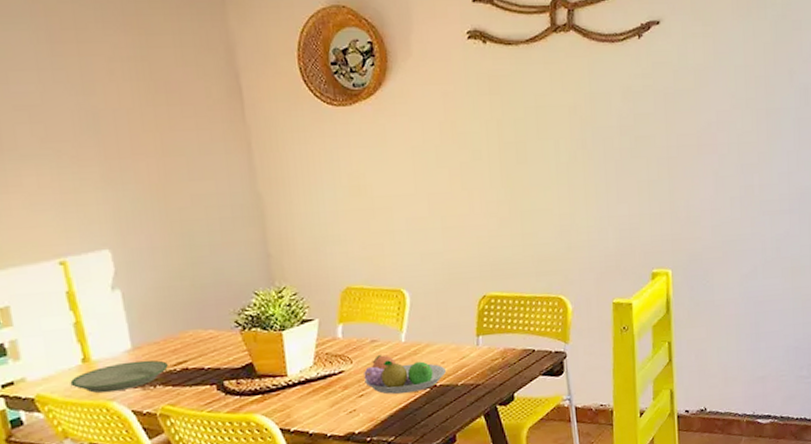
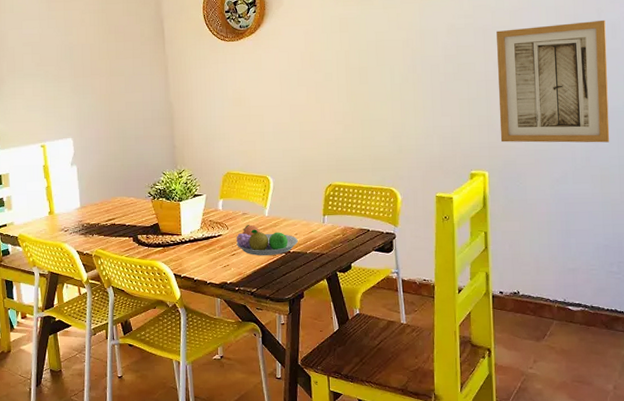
plate: present [70,360,168,394] -> none [40,216,102,237]
wall art: none [679,82,801,234] -> present [496,19,610,143]

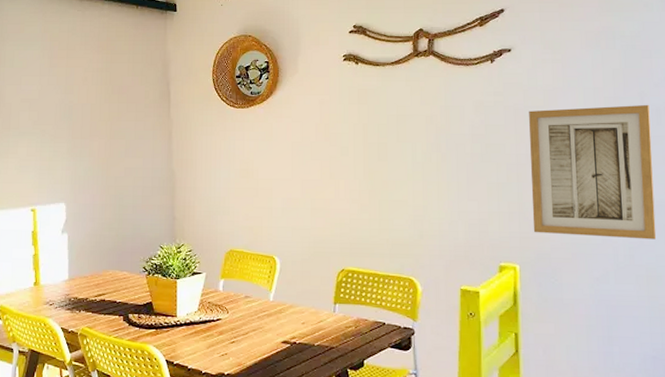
fruit bowl: present [236,225,298,255] -> none [237,309,305,346]

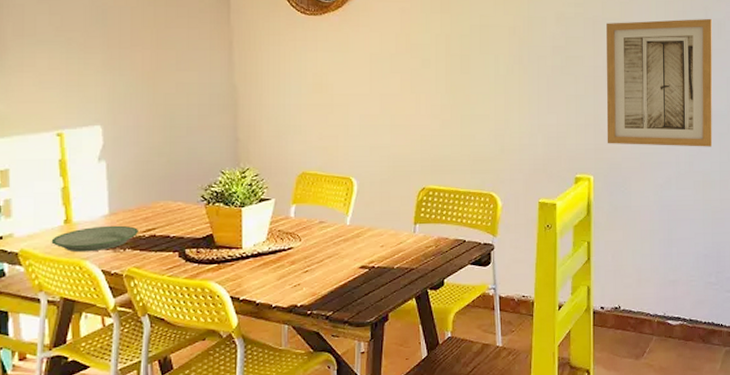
plate: none [23,289,91,311] -> present [51,225,138,253]

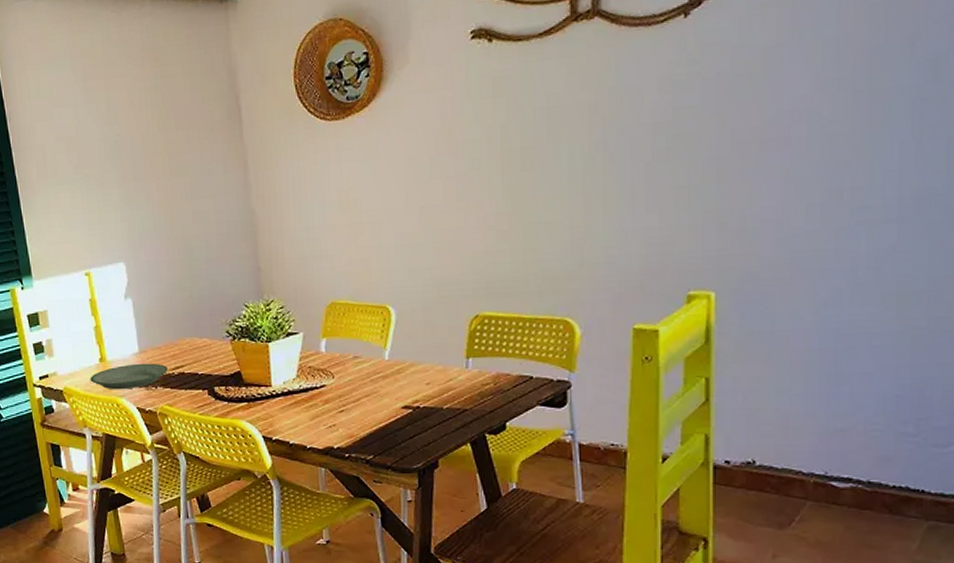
wall art: present [606,18,713,147] -> none [736,52,923,249]

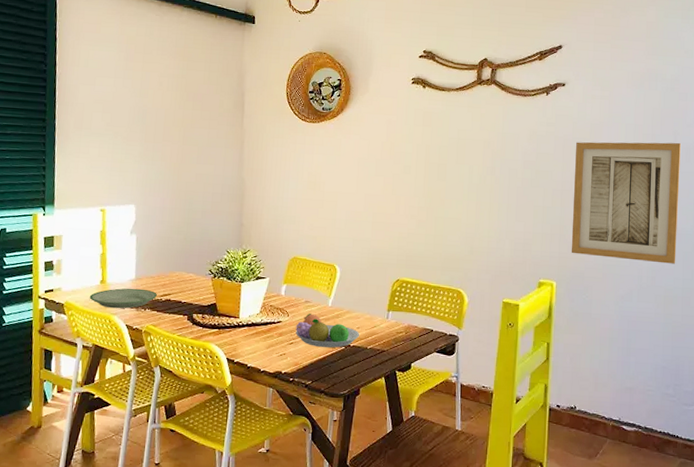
fruit bowl: none [345,372,430,412] -> present [295,314,359,348]
wall art: none [736,52,923,249] -> present [571,142,681,264]

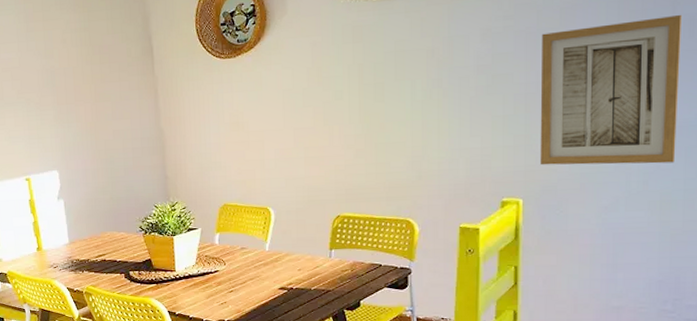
plate: present [89,288,157,309] -> none [29,252,92,274]
fruit bowl: present [295,314,359,348] -> none [234,260,301,292]

